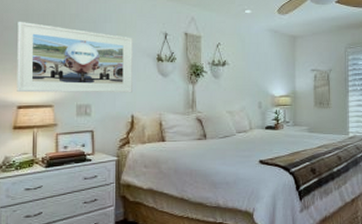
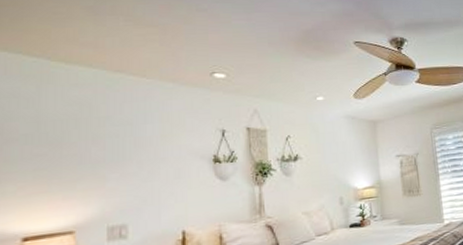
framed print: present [17,21,133,93] -> none [21,130,183,220]

